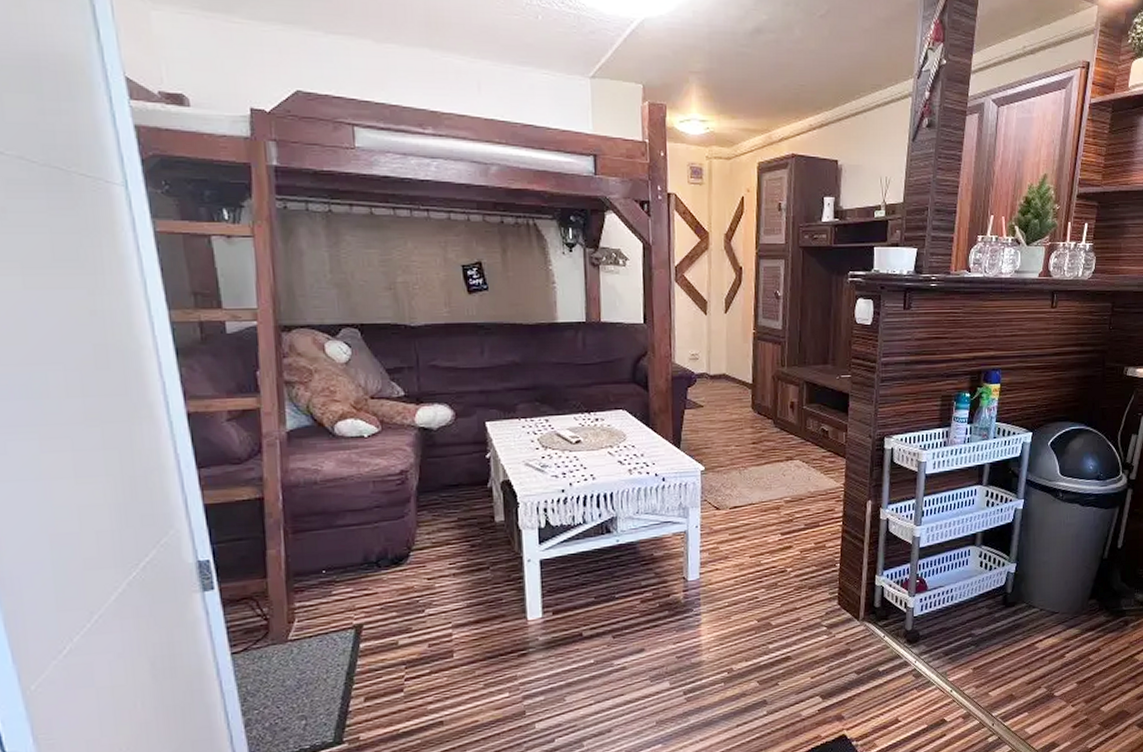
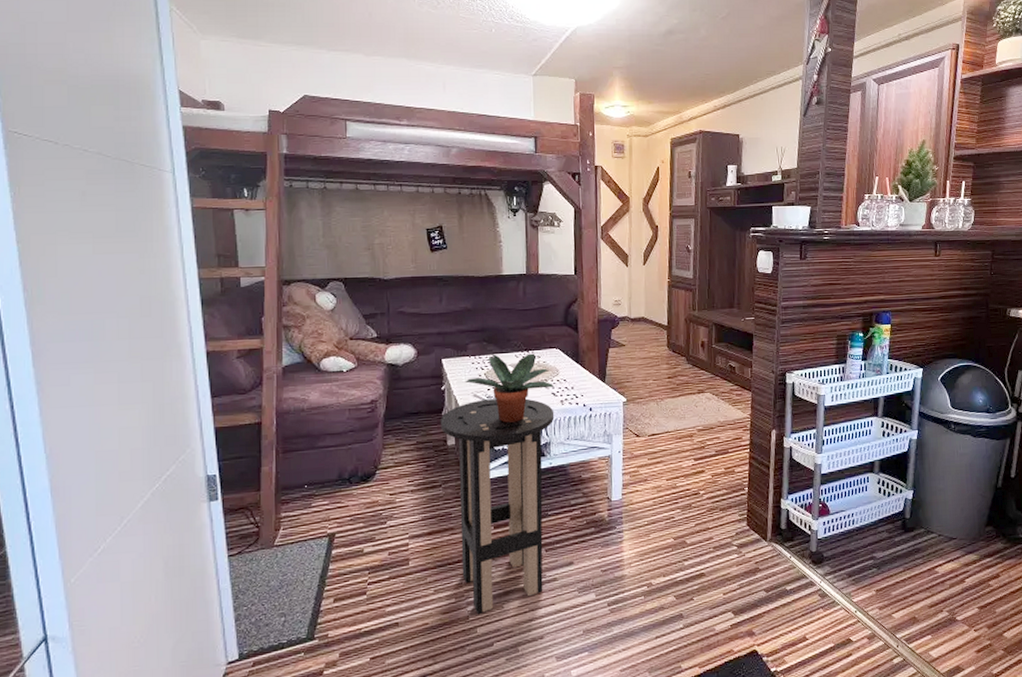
bar stool: none [486,467,622,709] -> present [441,398,555,615]
potted plant: none [514,415,621,495] -> present [465,353,555,423]

